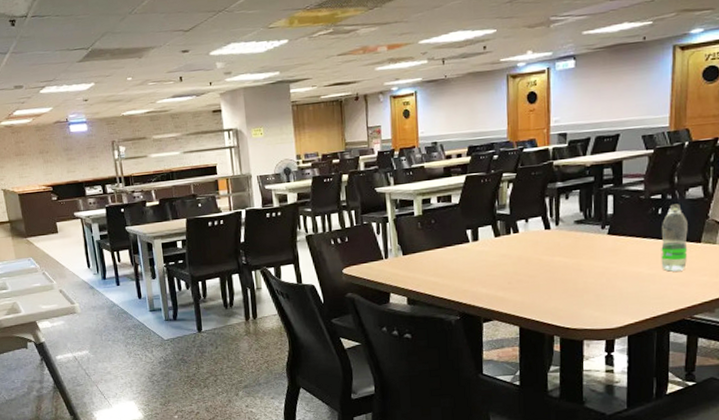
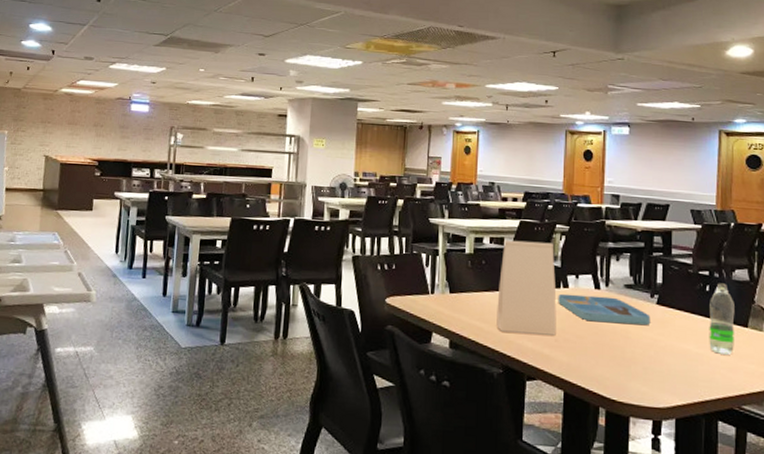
paper bag: none [449,192,509,283] -> present [496,239,557,336]
tray: none [509,234,602,261] -> present [558,293,651,326]

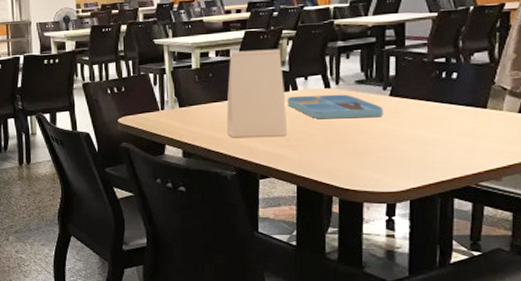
bottle: present [709,283,735,355] -> none [445,68,473,137]

